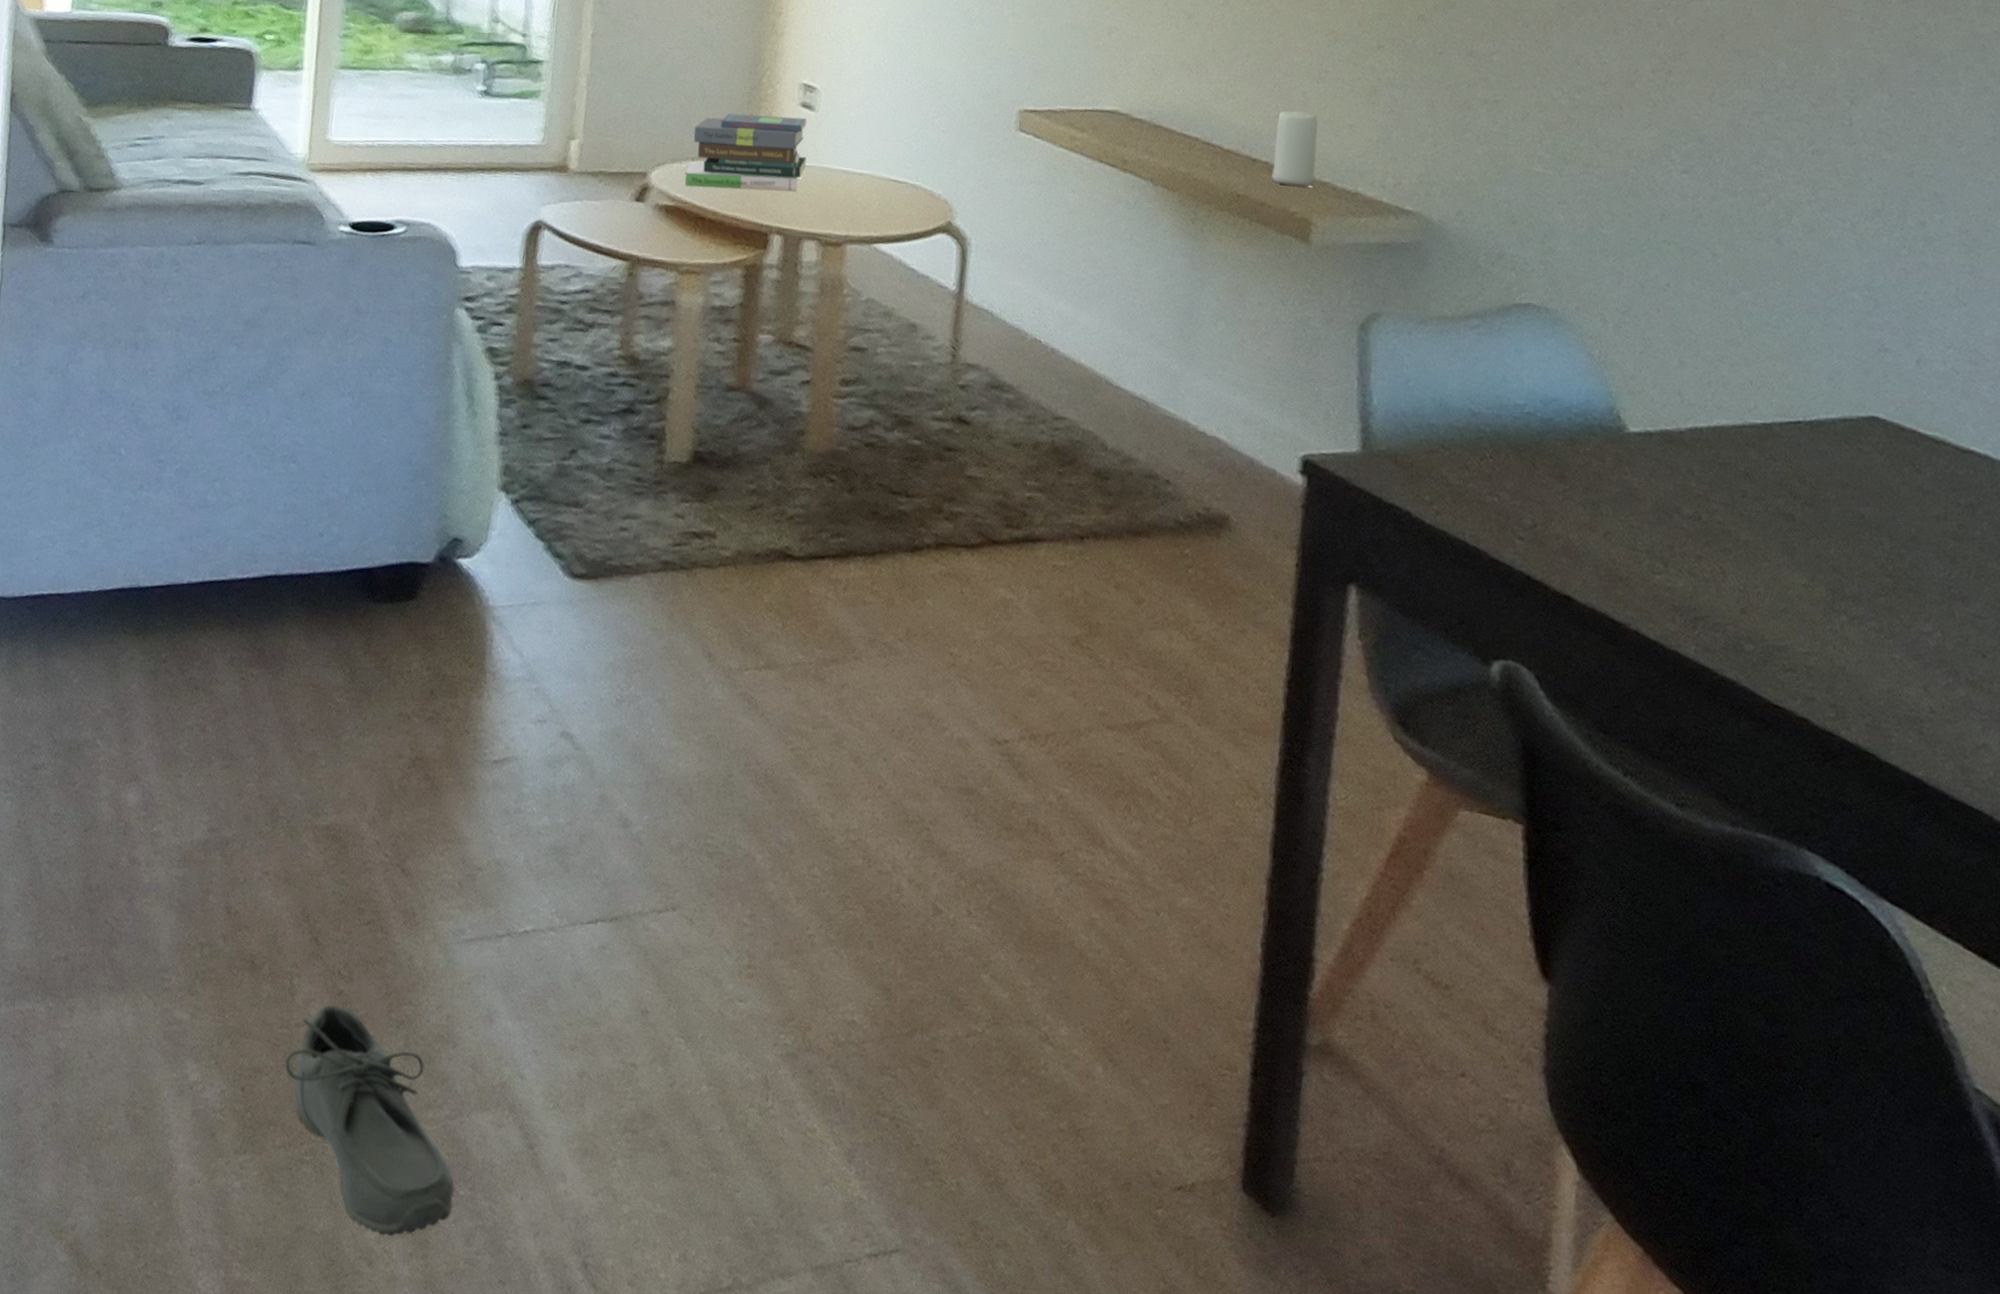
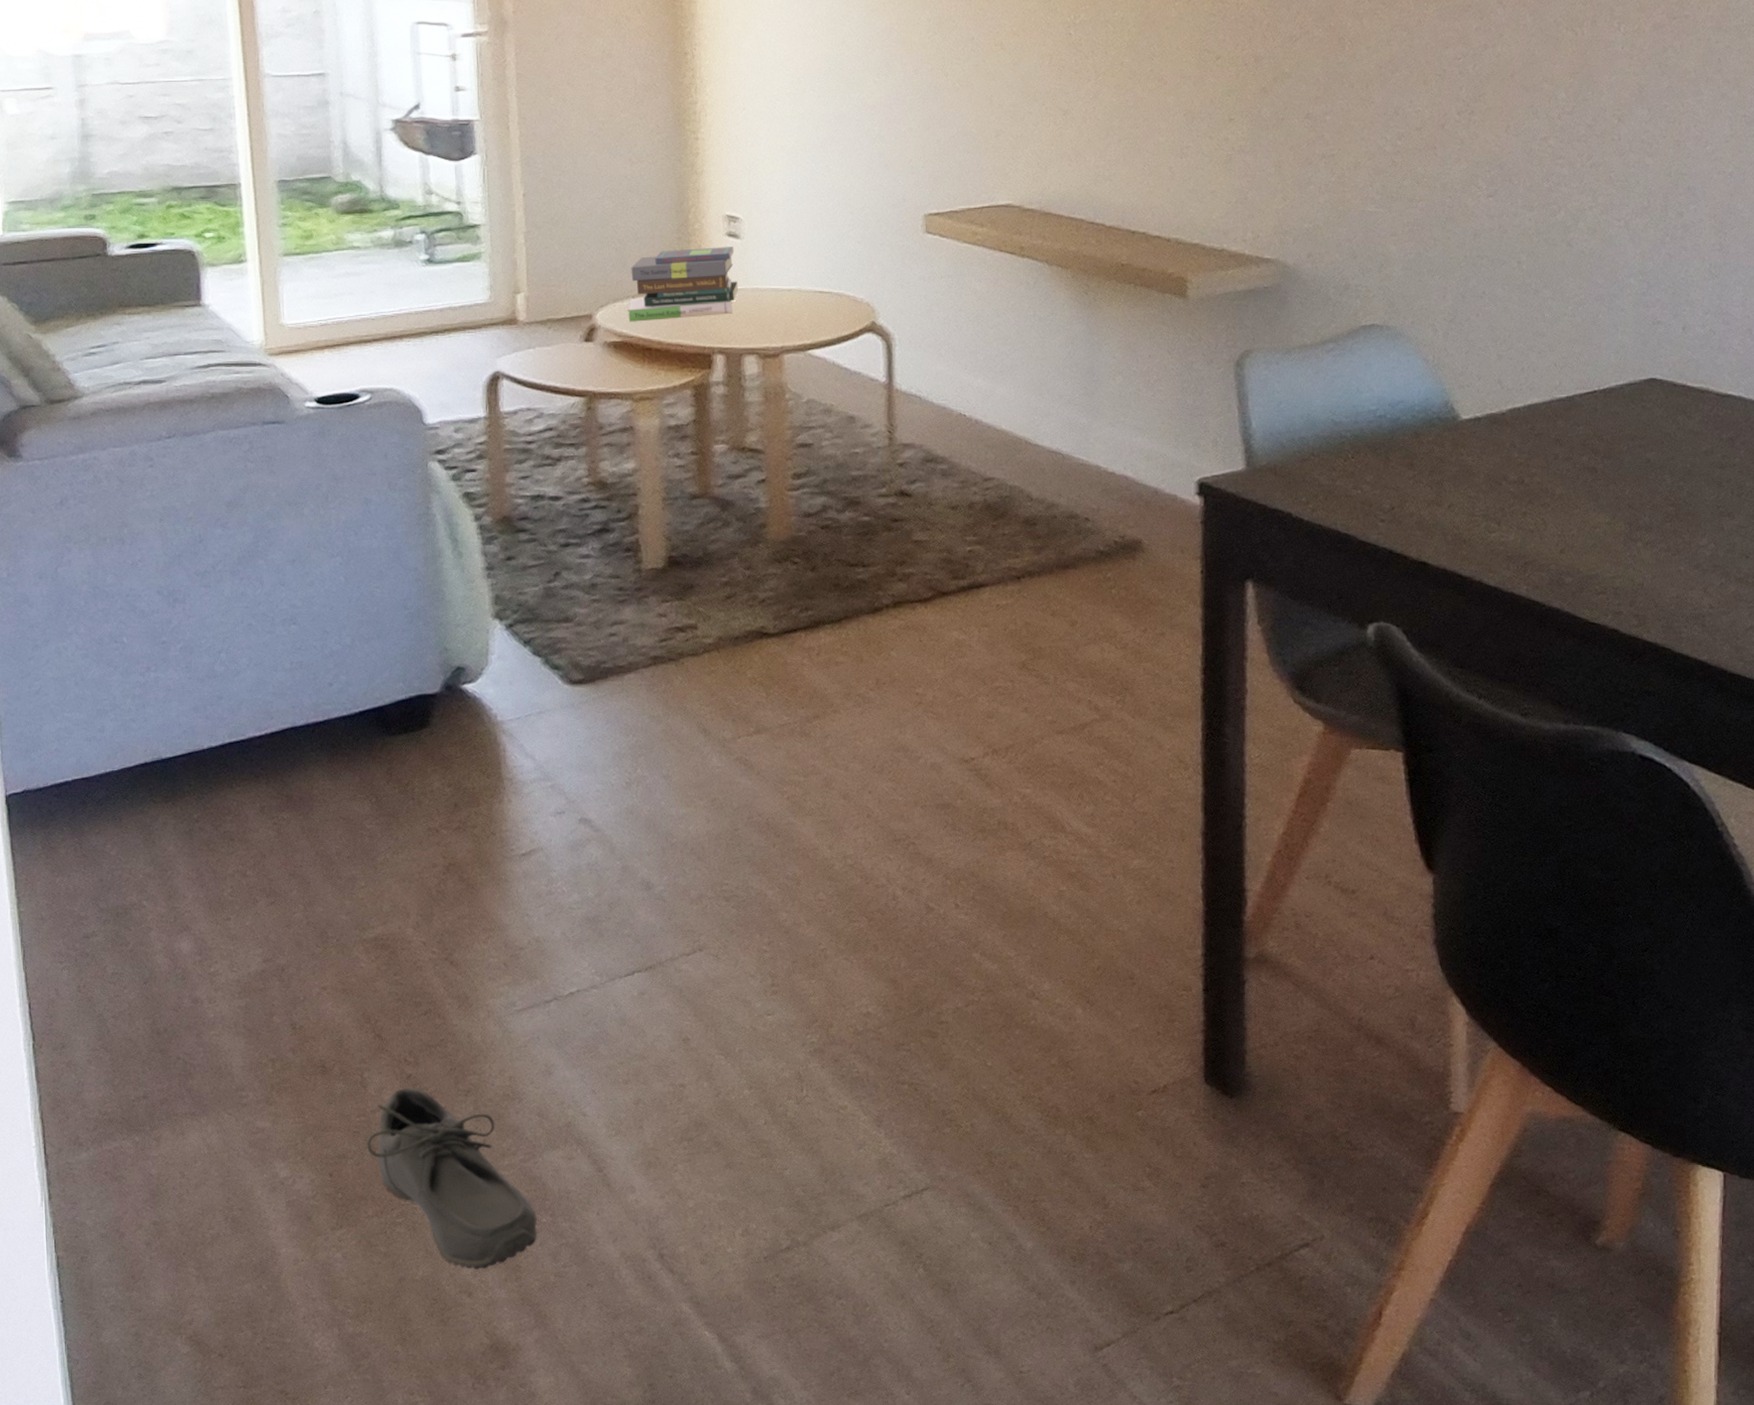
candle: present [1272,111,1318,187] -> none [1150,185,1186,251]

